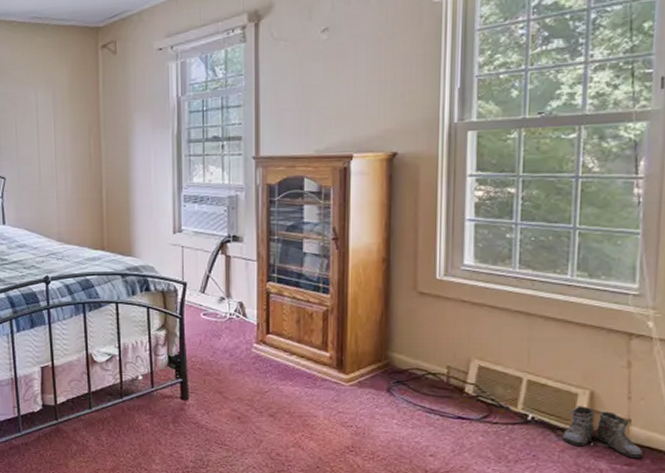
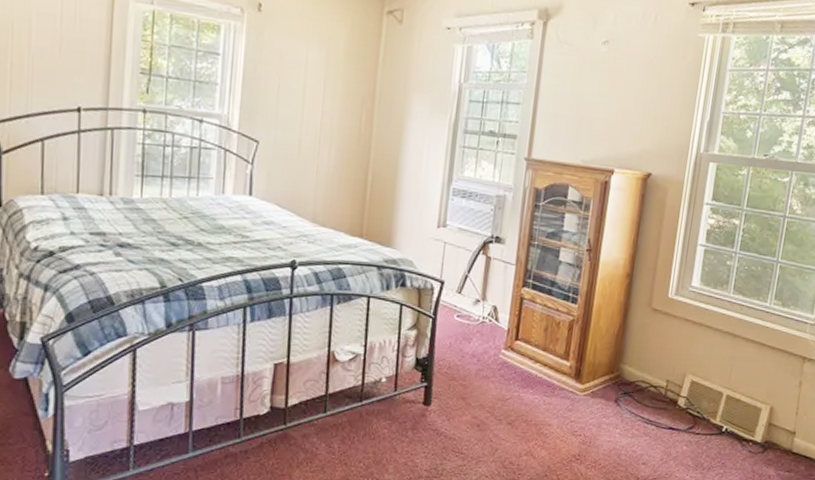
boots: present [557,406,642,458] -> none [743,419,800,466]

